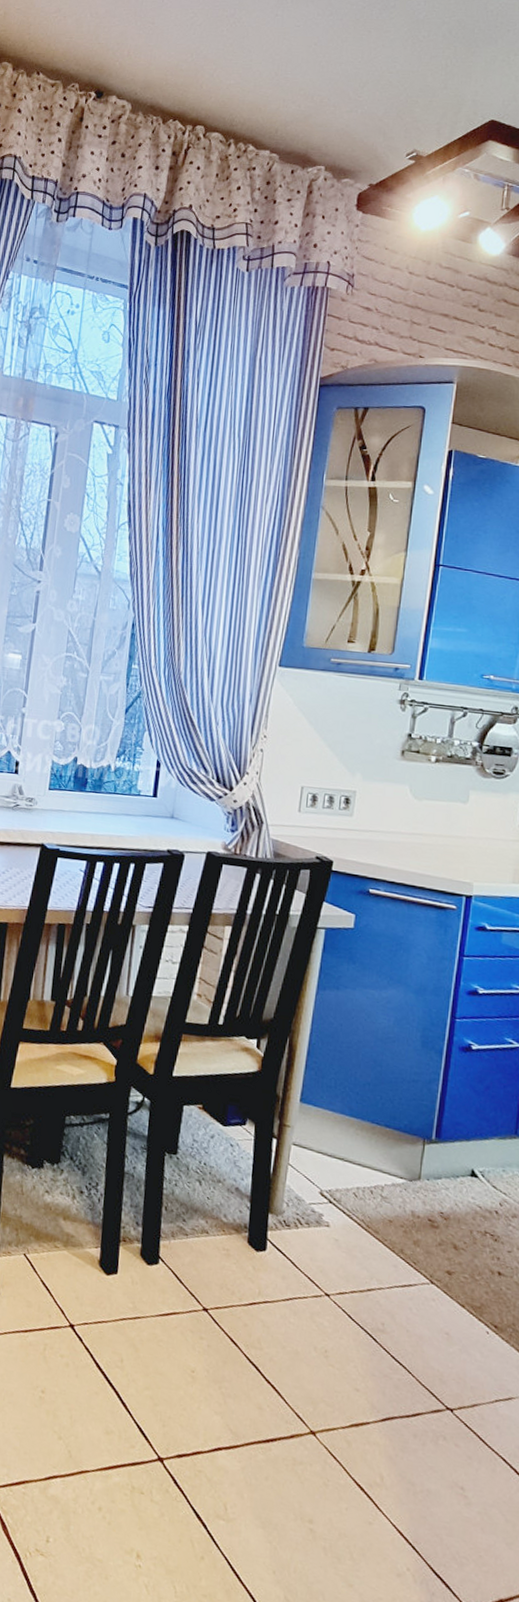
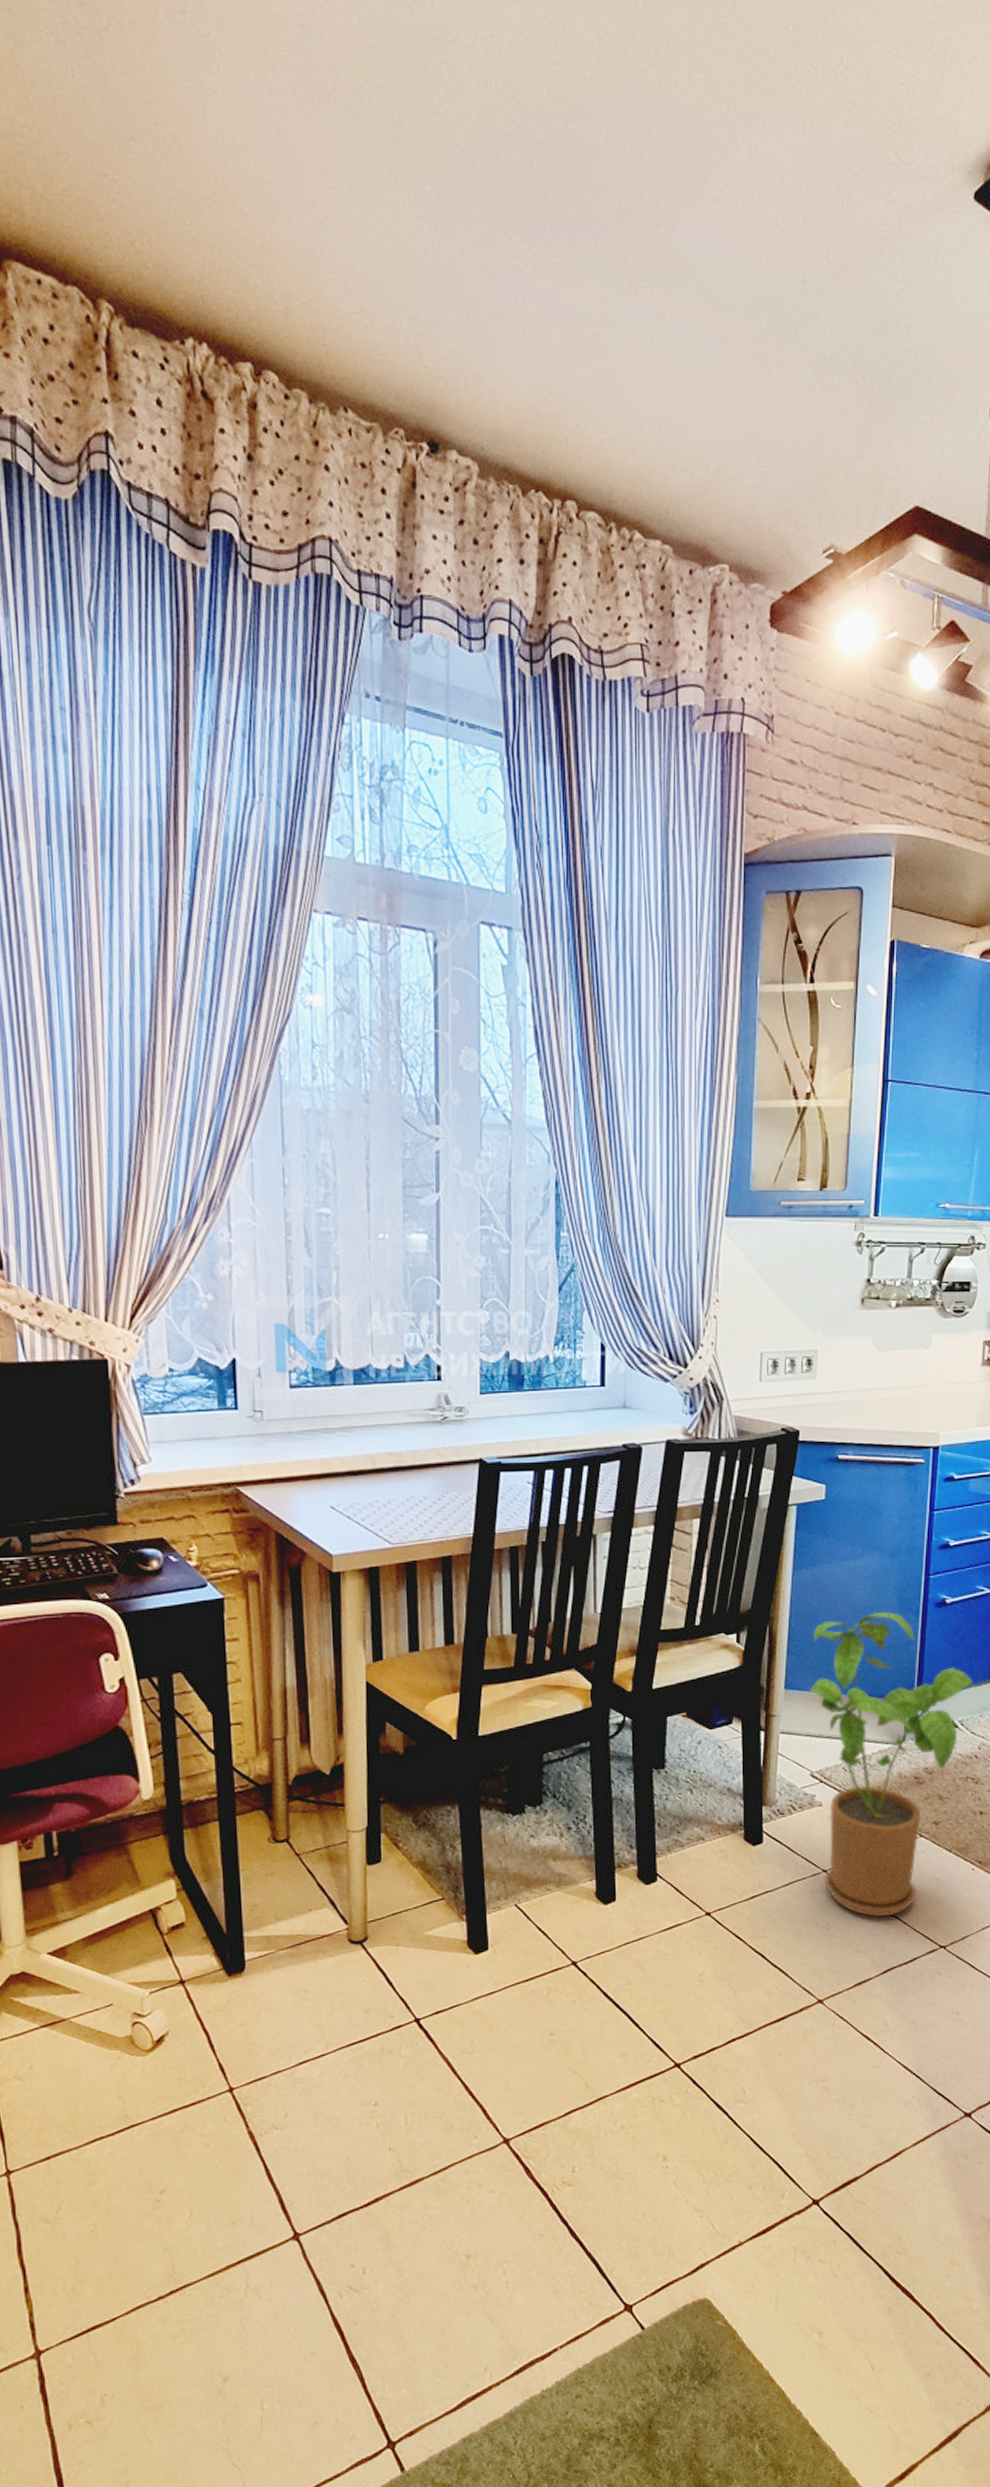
house plant: none [325,1044,497,1361] -> present [809,1612,973,1917]

